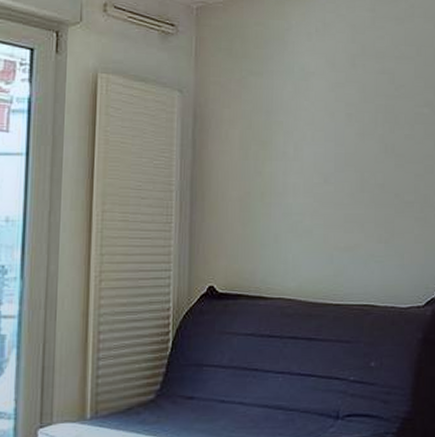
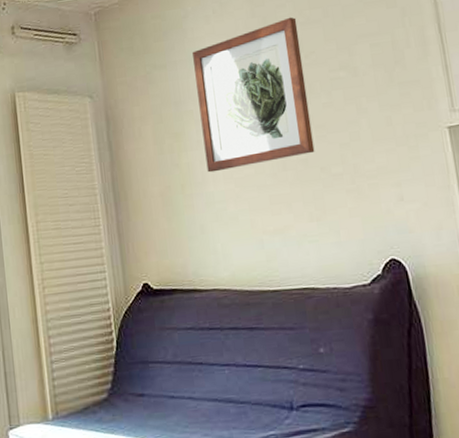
wall art: none [289,49,392,185] -> present [192,17,315,173]

